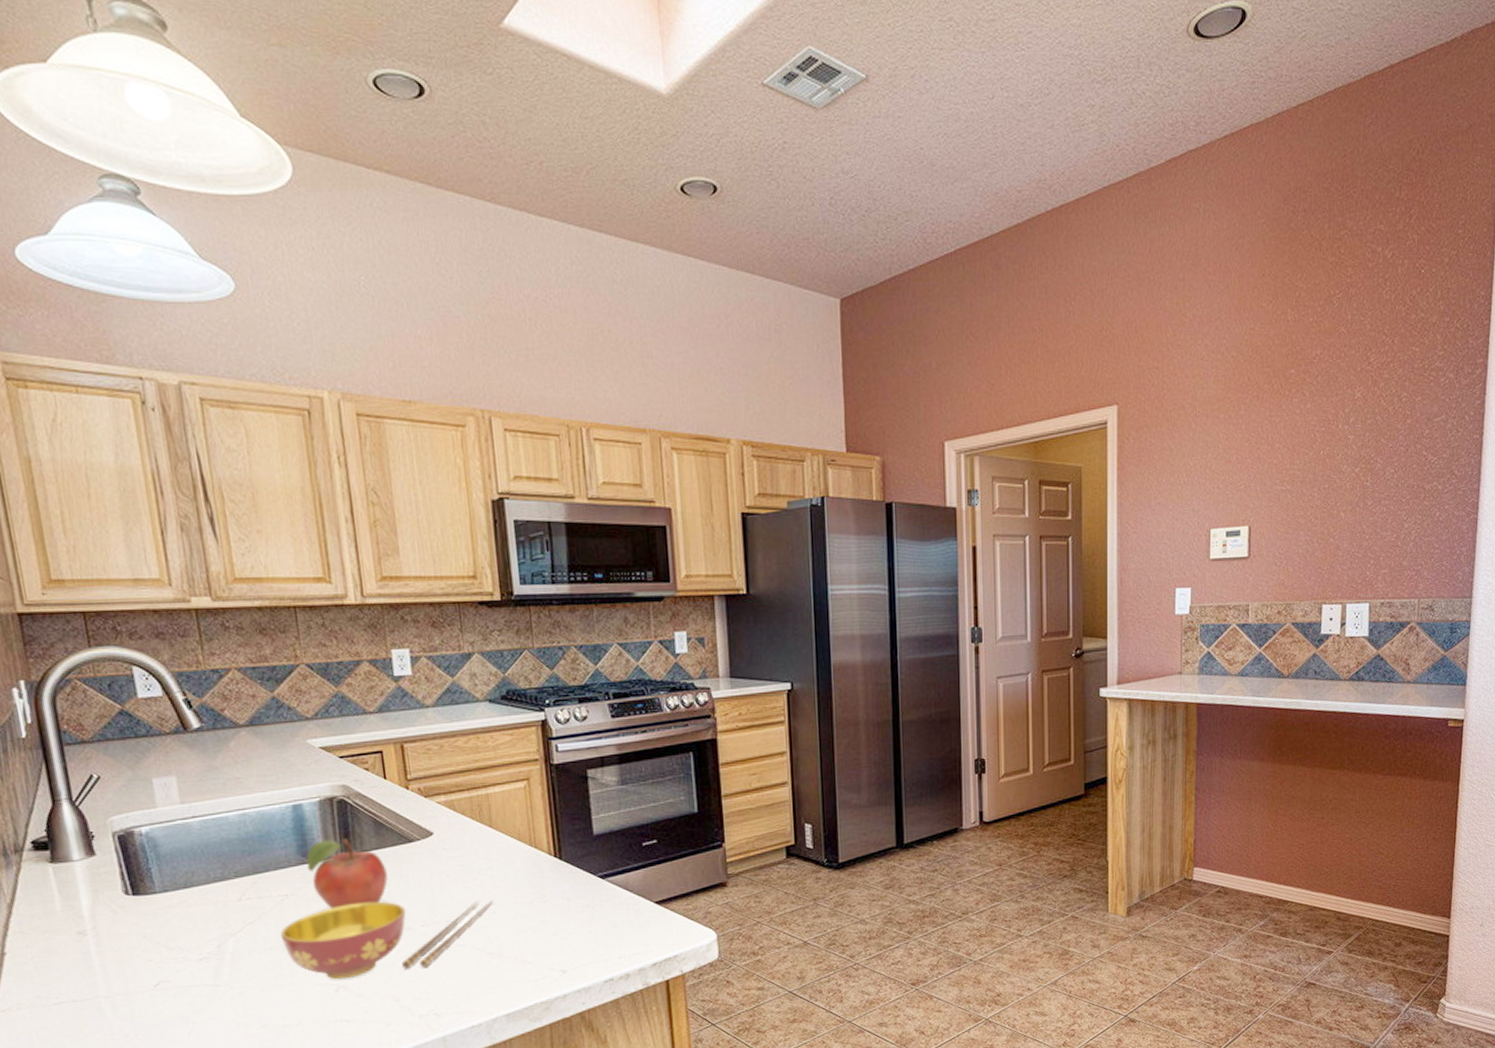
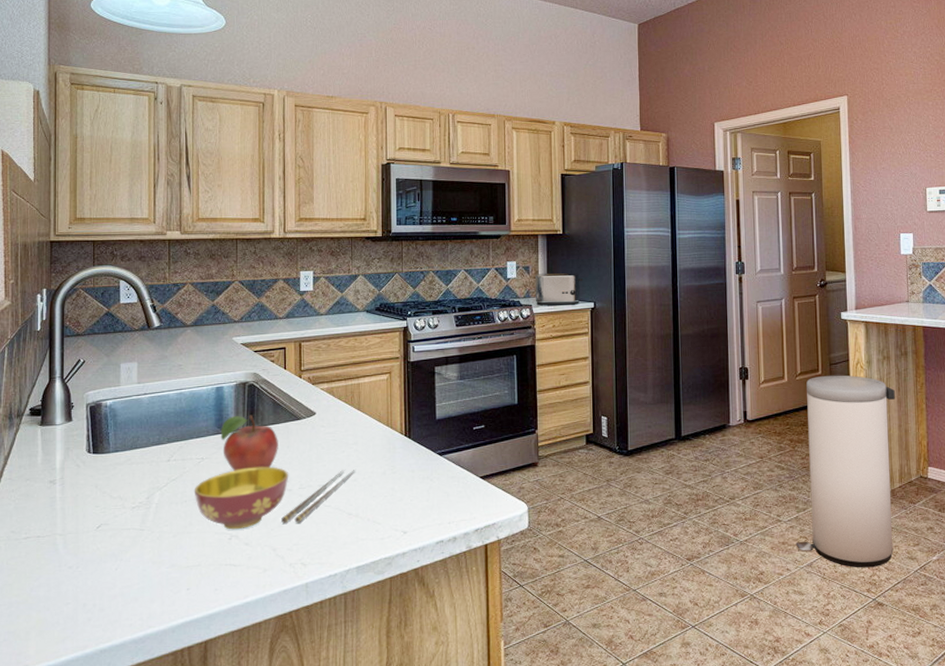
toaster: none [713,644,776,689] -> present [535,272,583,306]
pedal bin: none [1038,764,1160,983] -> present [795,375,895,568]

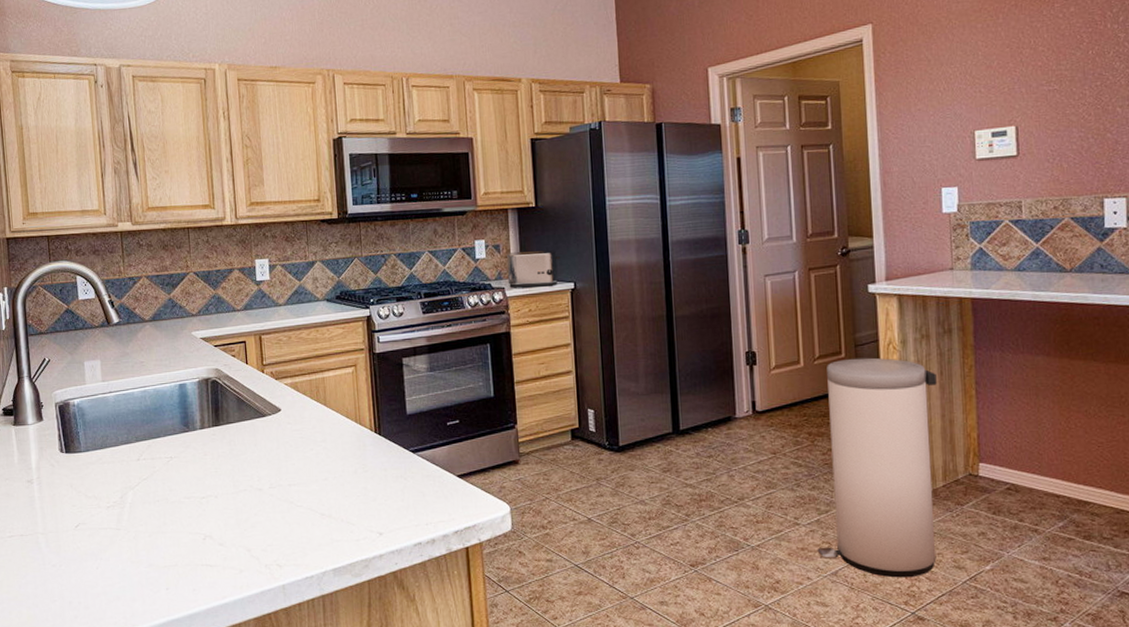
bowl: present [194,467,355,530] -> none [165,465,325,530]
fruit: present [220,415,278,471] -> none [186,412,246,470]

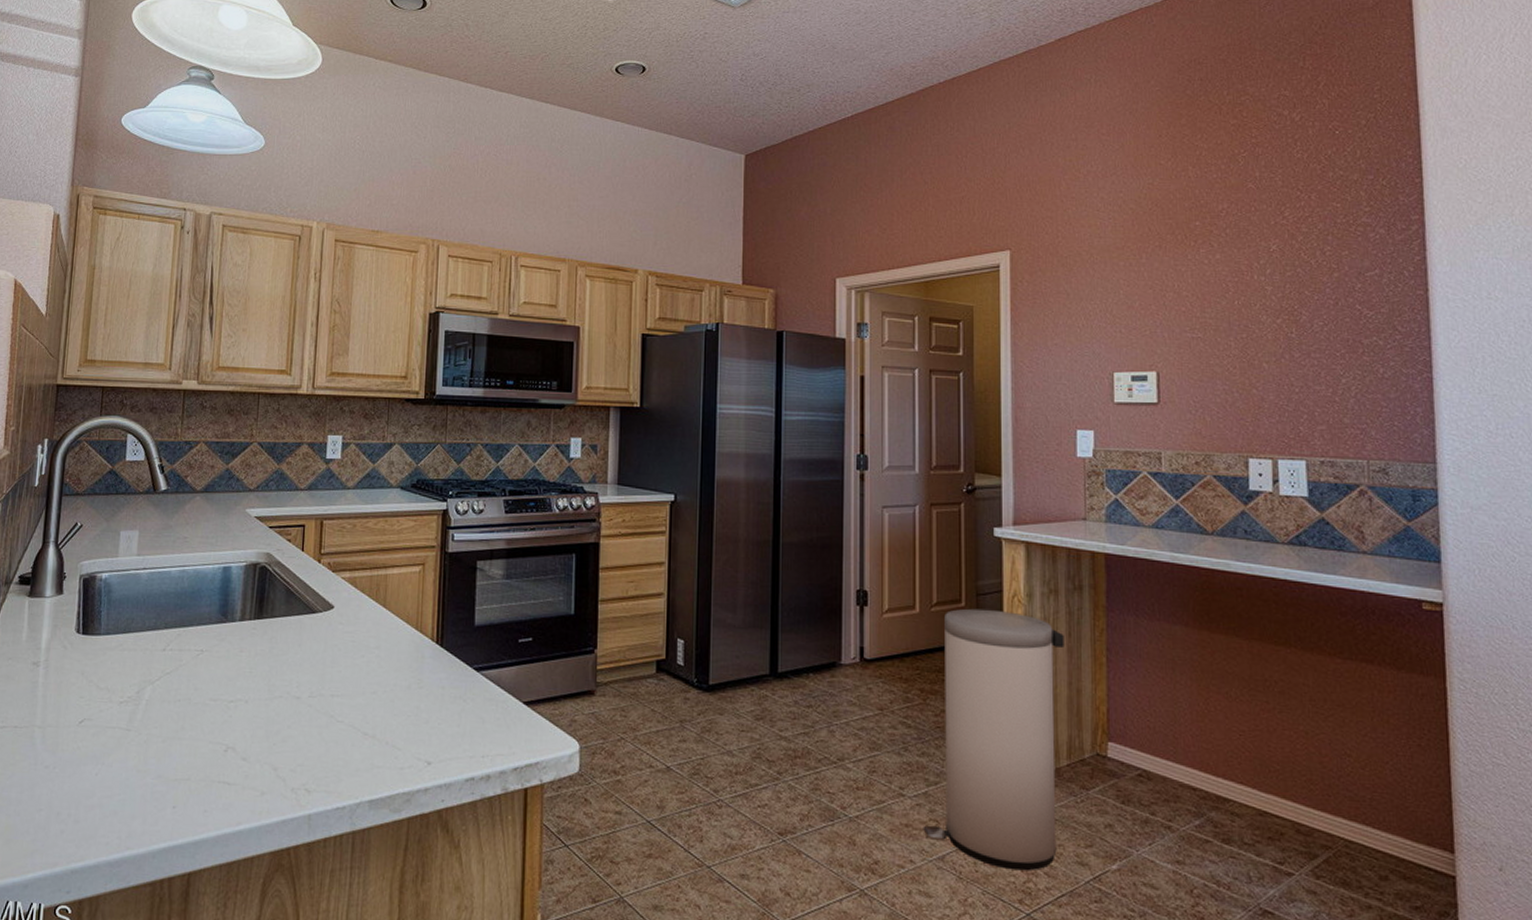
toaster: present [507,249,561,289] -> none [602,454,663,497]

